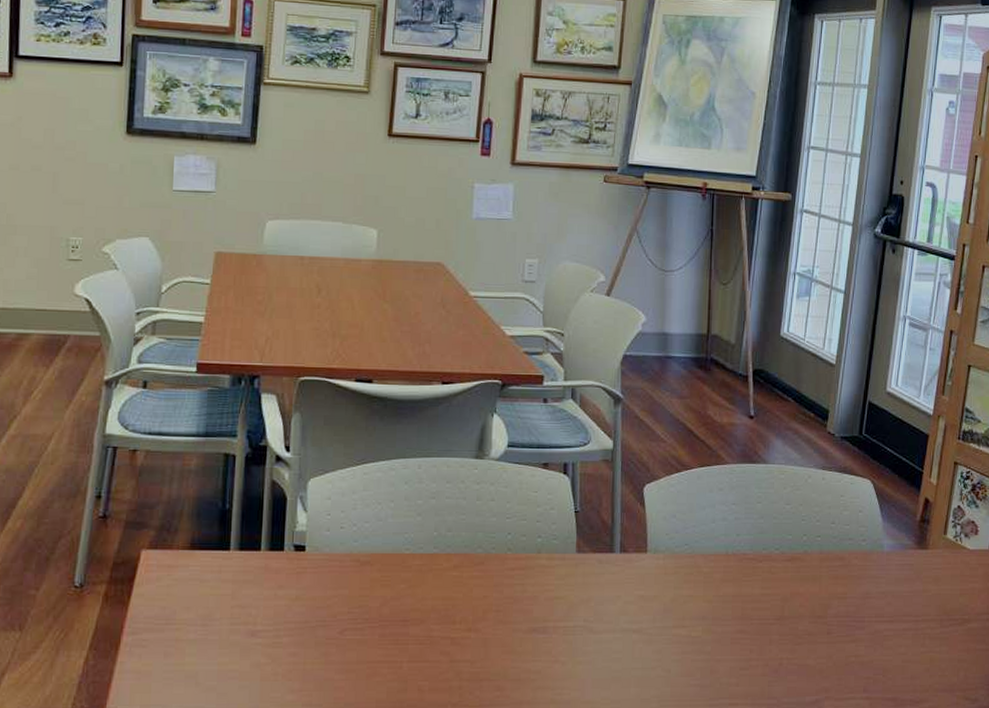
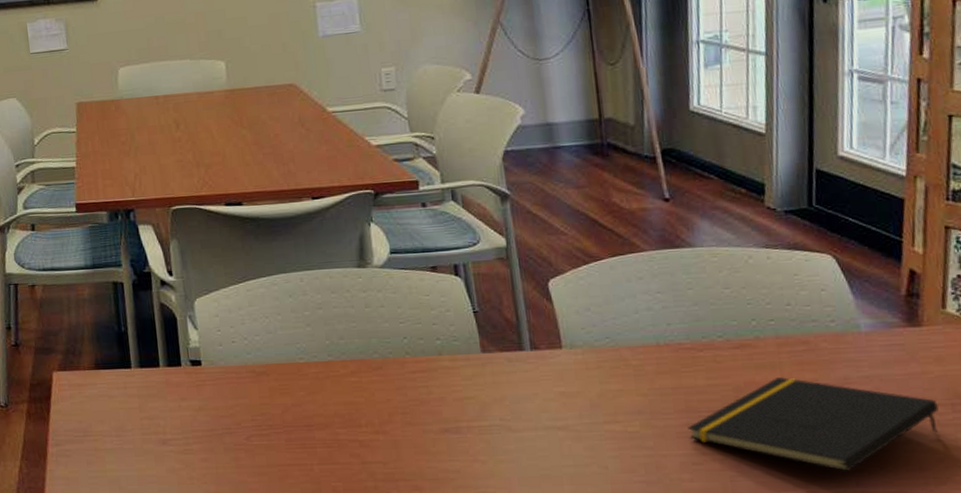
notepad: none [740,589,931,679] -> present [687,376,939,472]

